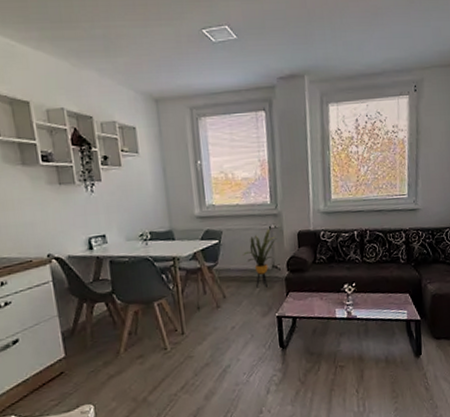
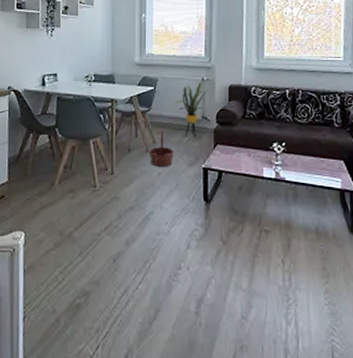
basket: none [219,283,247,322] -> present [148,130,174,167]

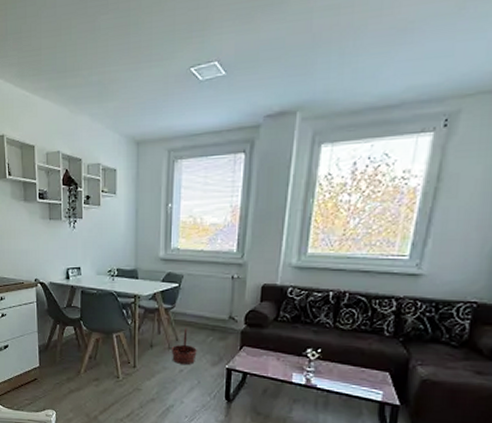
house plant: present [175,80,209,137] -> none [201,277,239,337]

